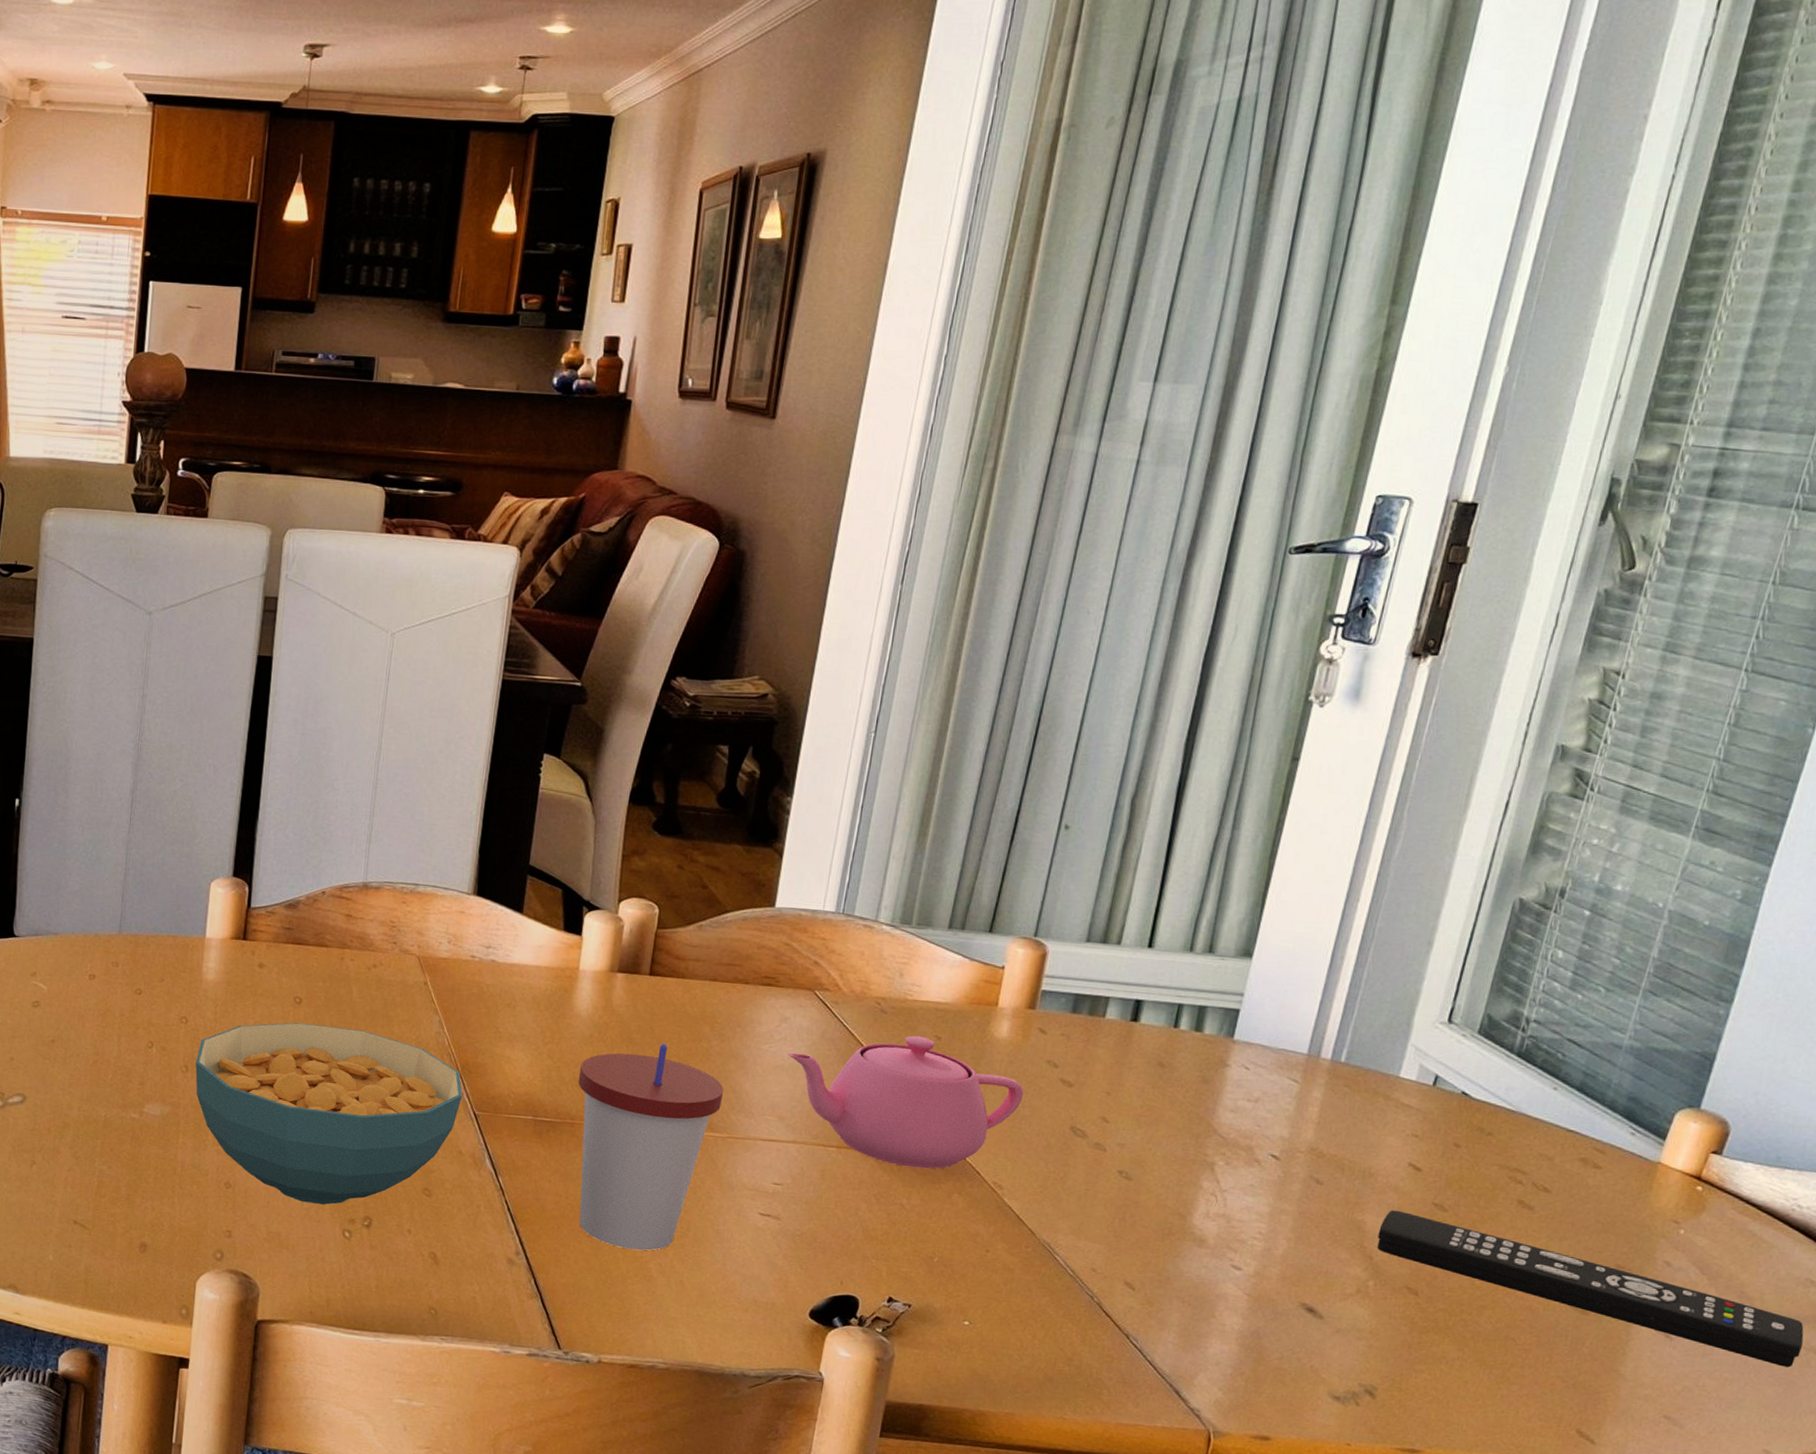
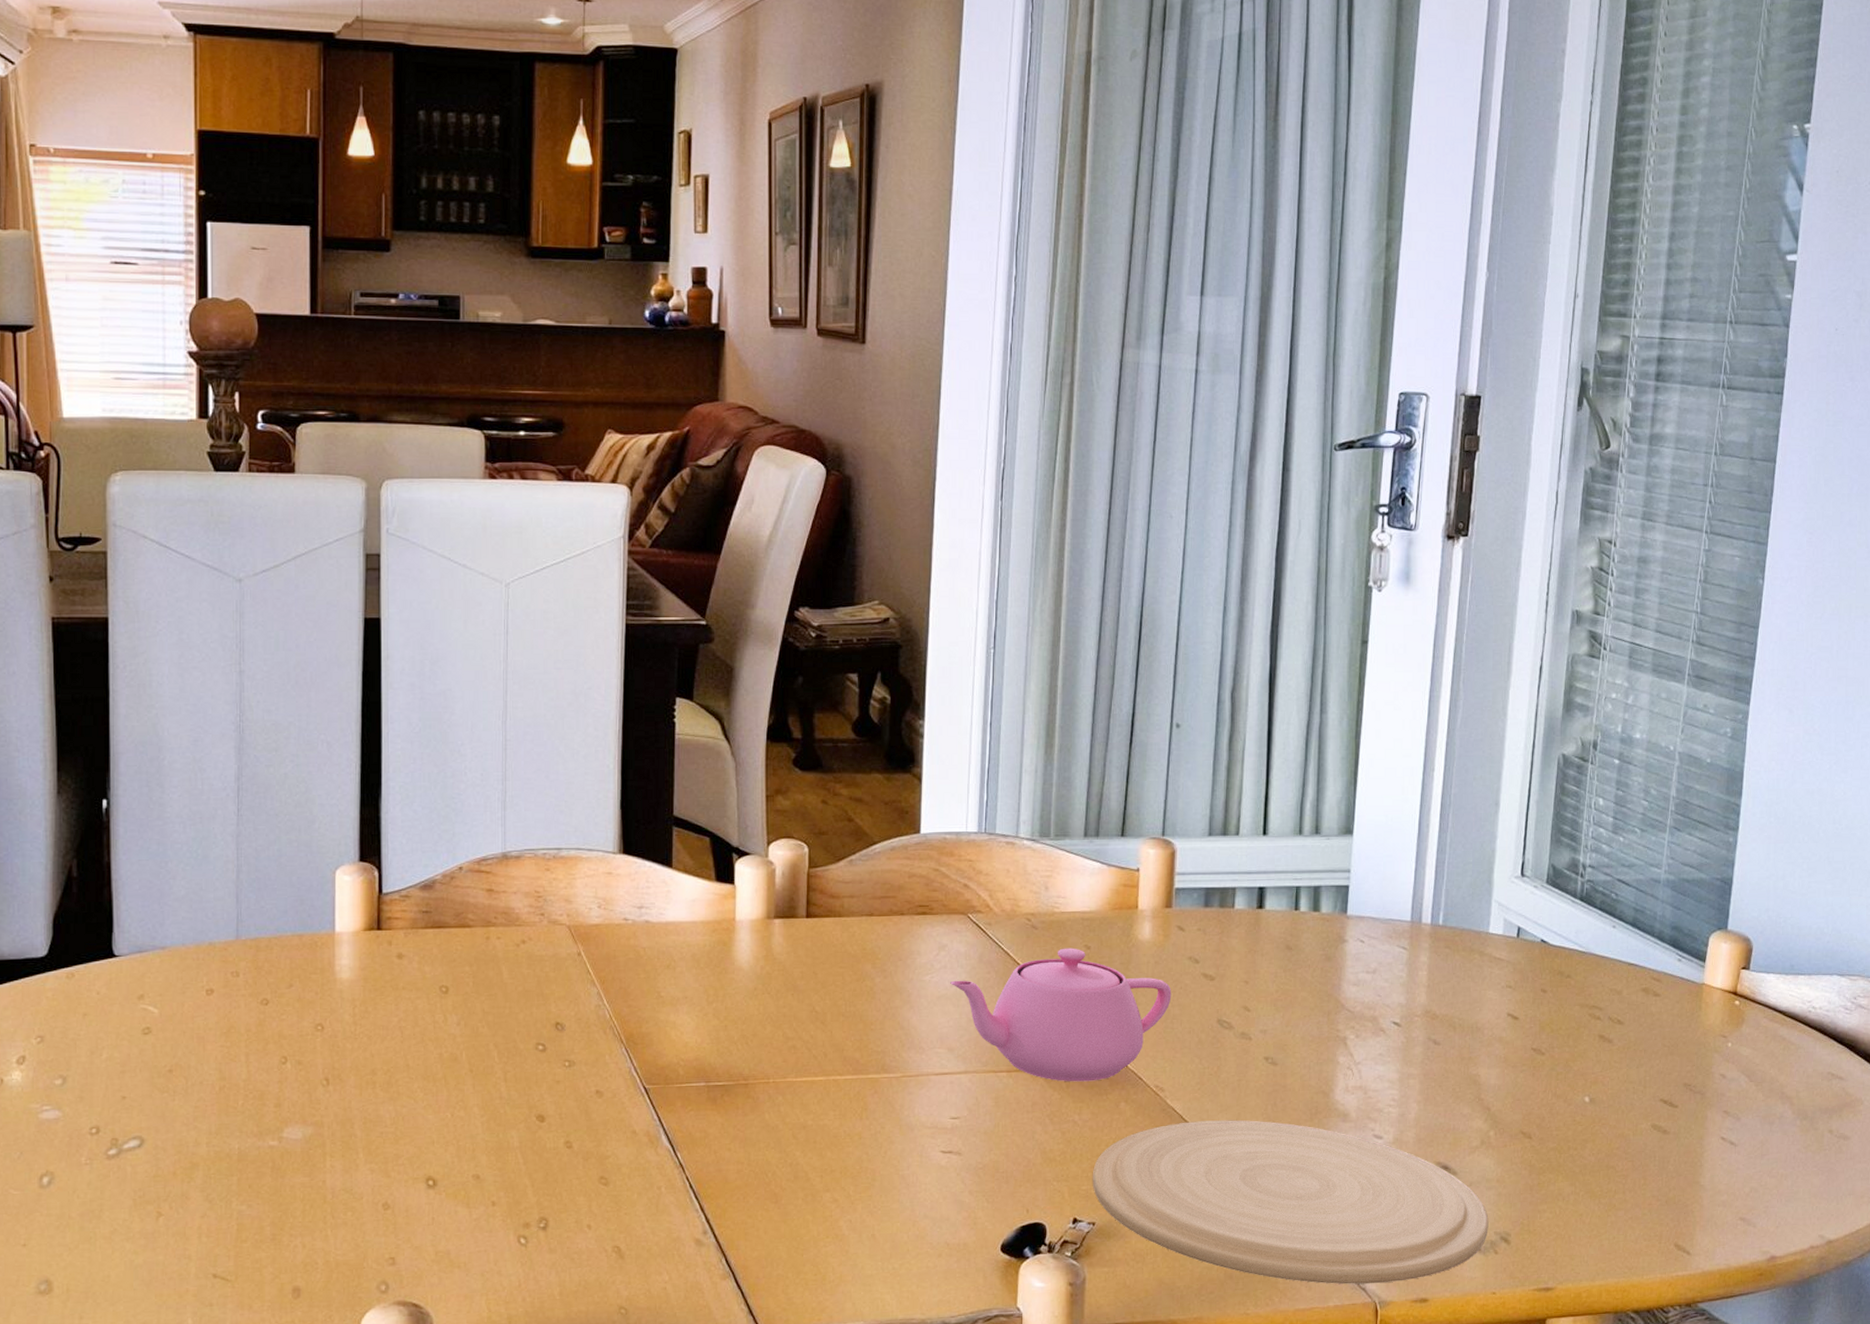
cereal bowl: present [195,1022,463,1205] -> none [337,1013,630,1213]
cup: present [578,1044,724,1251] -> none [747,988,893,1210]
plate: none [913,1222,1354,1416] -> present [1092,1120,1489,1284]
remote control: present [1377,1210,1804,1368] -> none [1491,1060,1834,1156]

